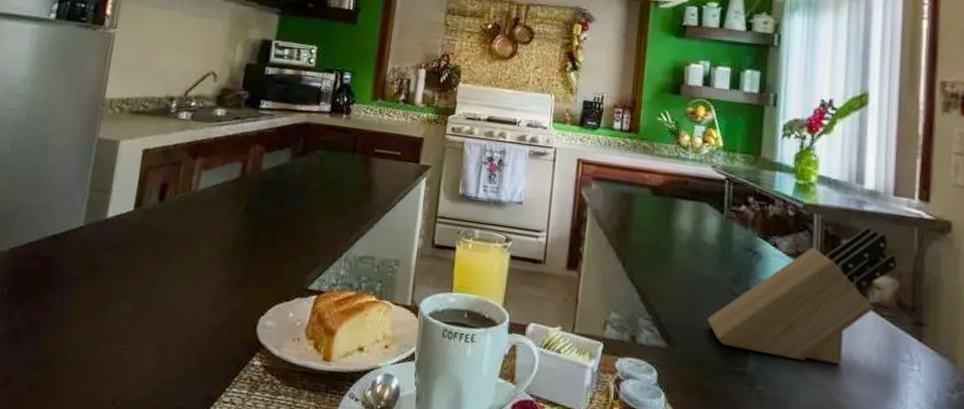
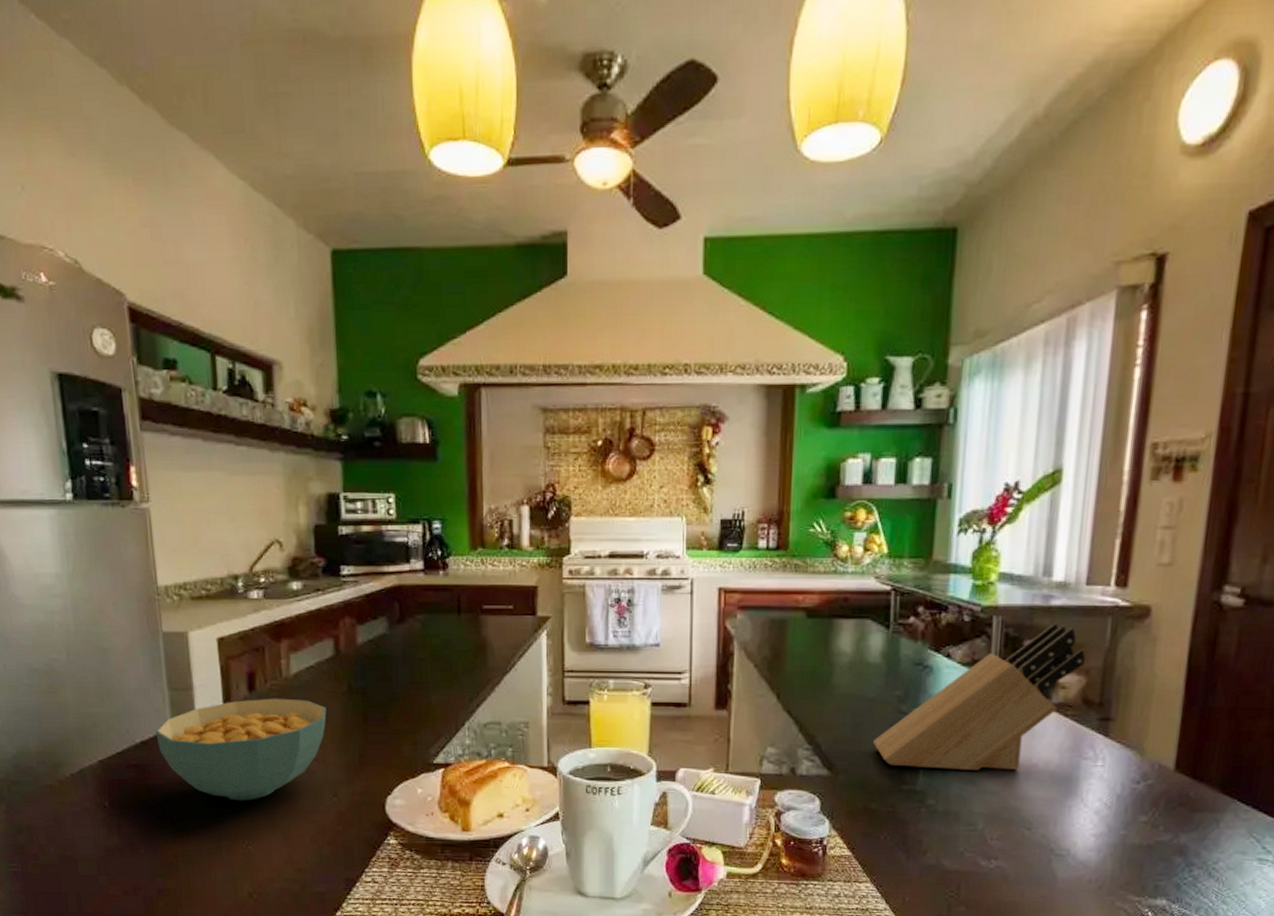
cereal bowl: none [67,207,223,305] -> present [156,698,327,801]

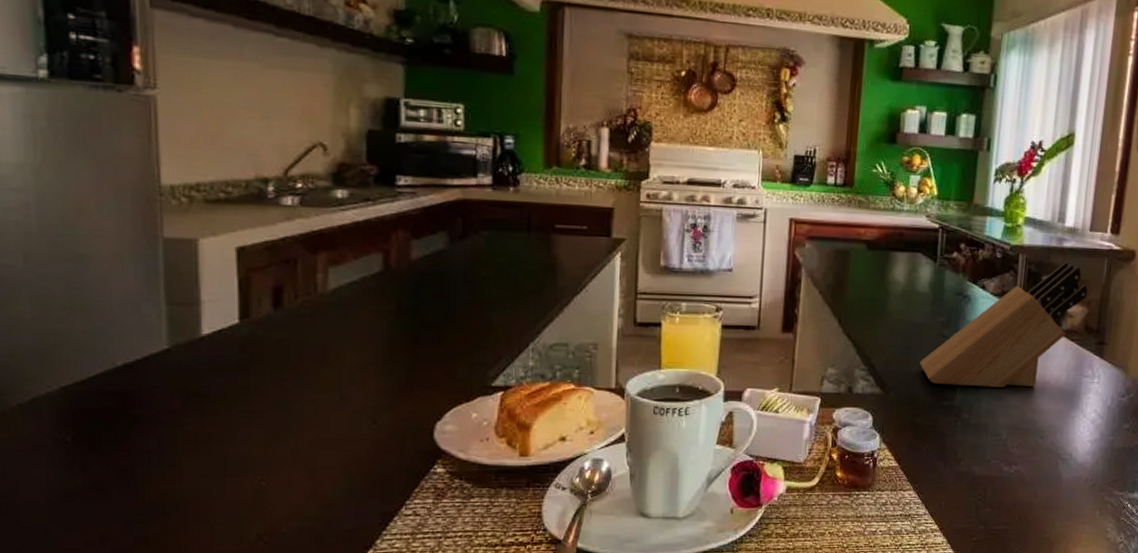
cereal bowl: present [156,698,327,801] -> none [145,315,370,431]

